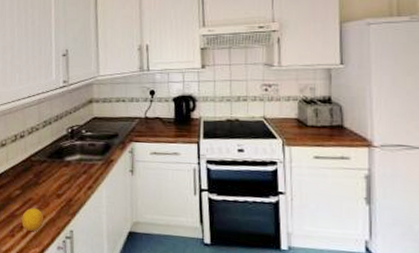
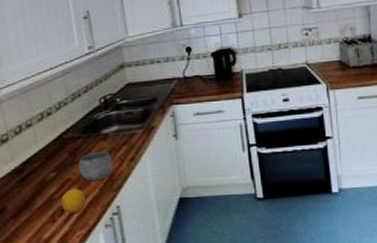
bowl: none [41,177,72,204] -> present [78,151,114,181]

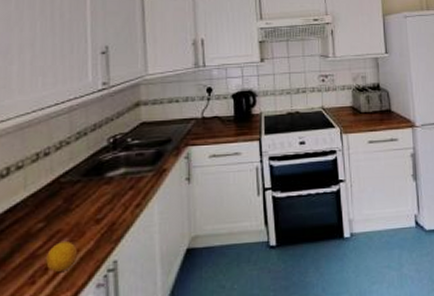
bowl: present [78,151,114,181] -> none [74,197,116,231]

